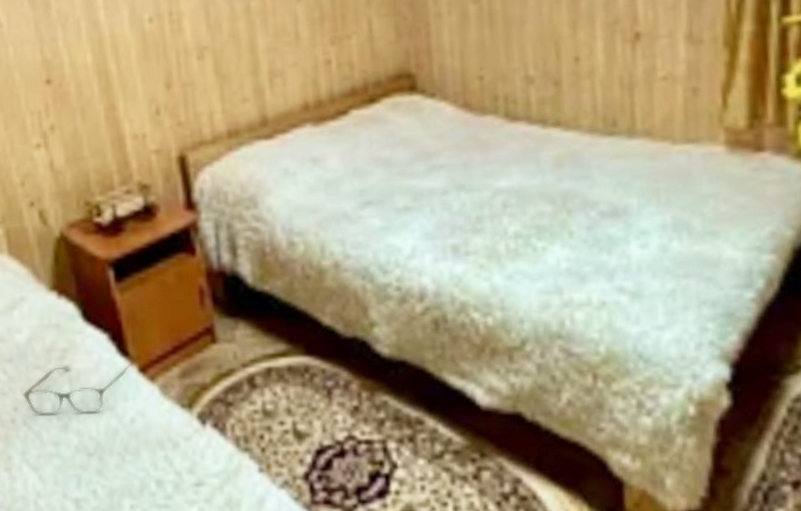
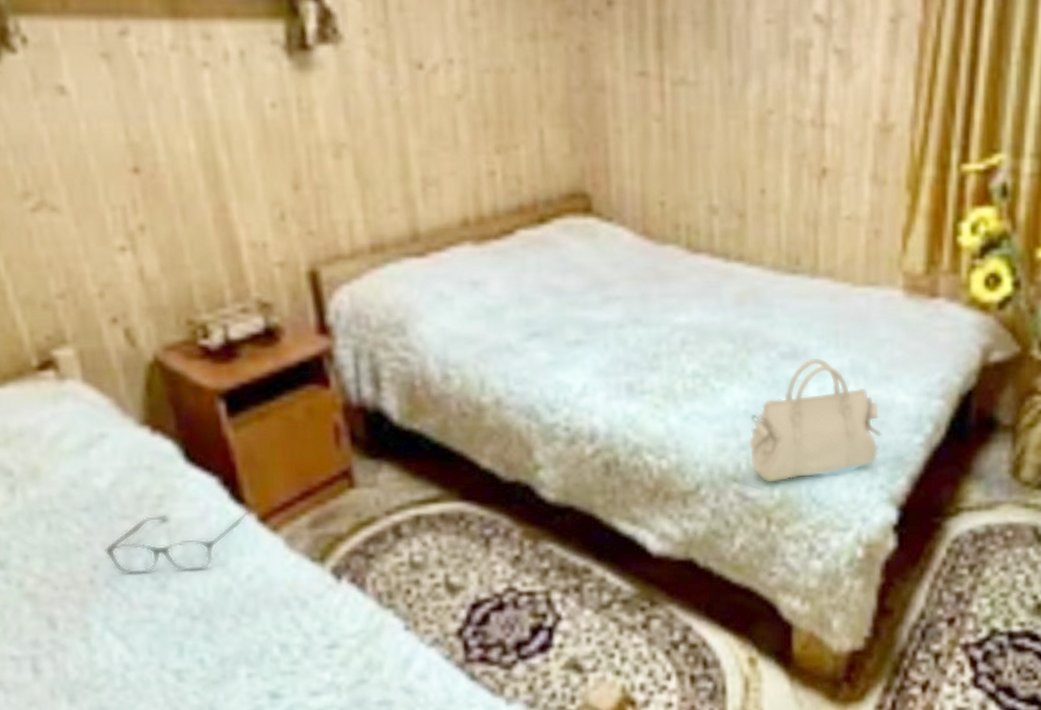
shoulder bag: none [571,215,710,339] -> present [748,357,882,483]

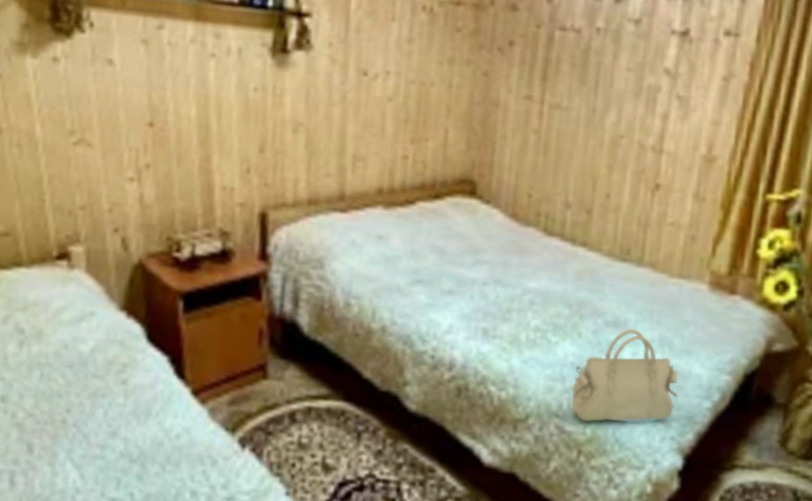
eyeglasses: present [103,511,253,574] -> none [76,377,189,425]

